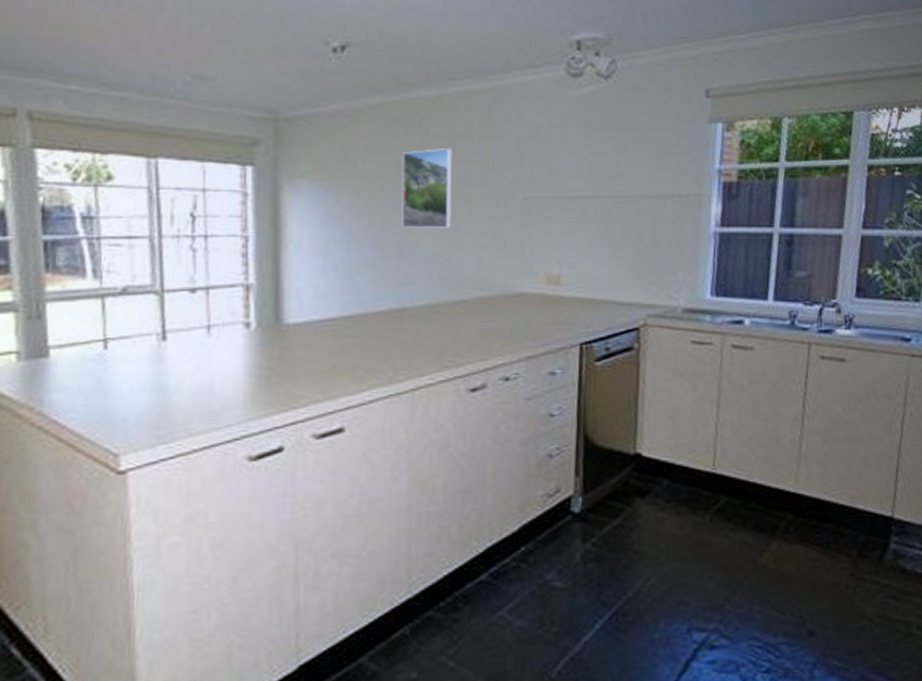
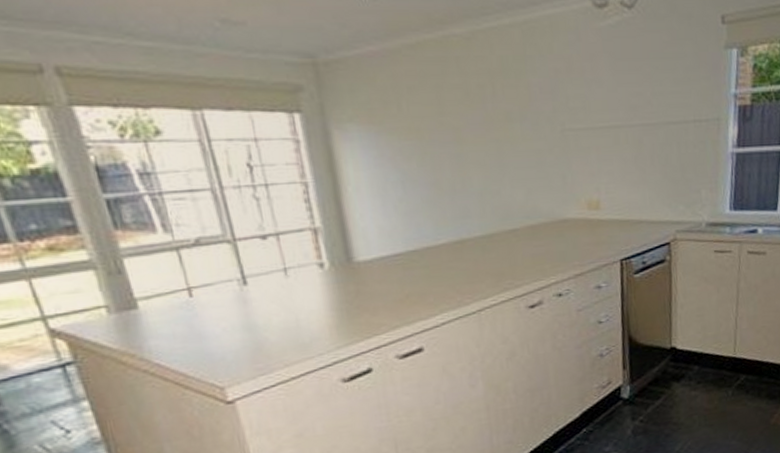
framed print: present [402,148,452,228] -> none [444,86,498,166]

